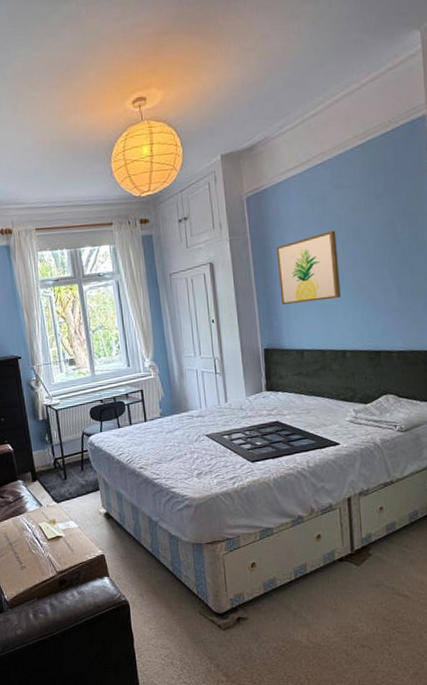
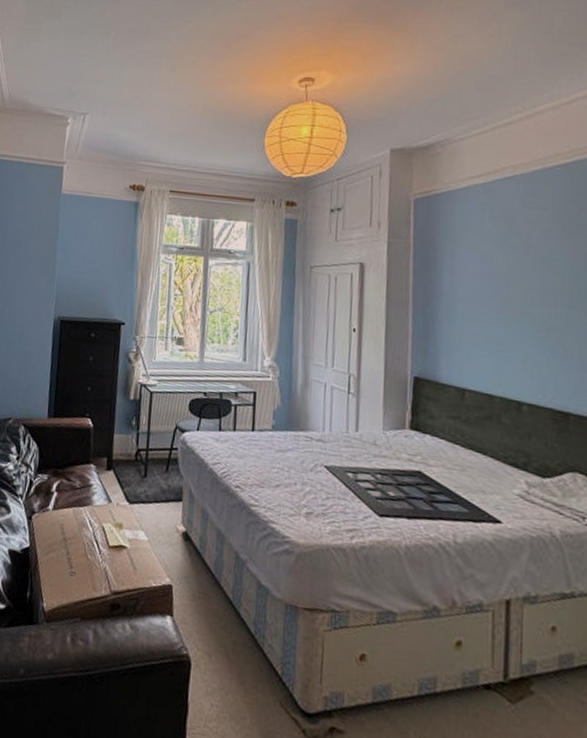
wall art: present [276,230,341,306] -> none [442,254,523,335]

